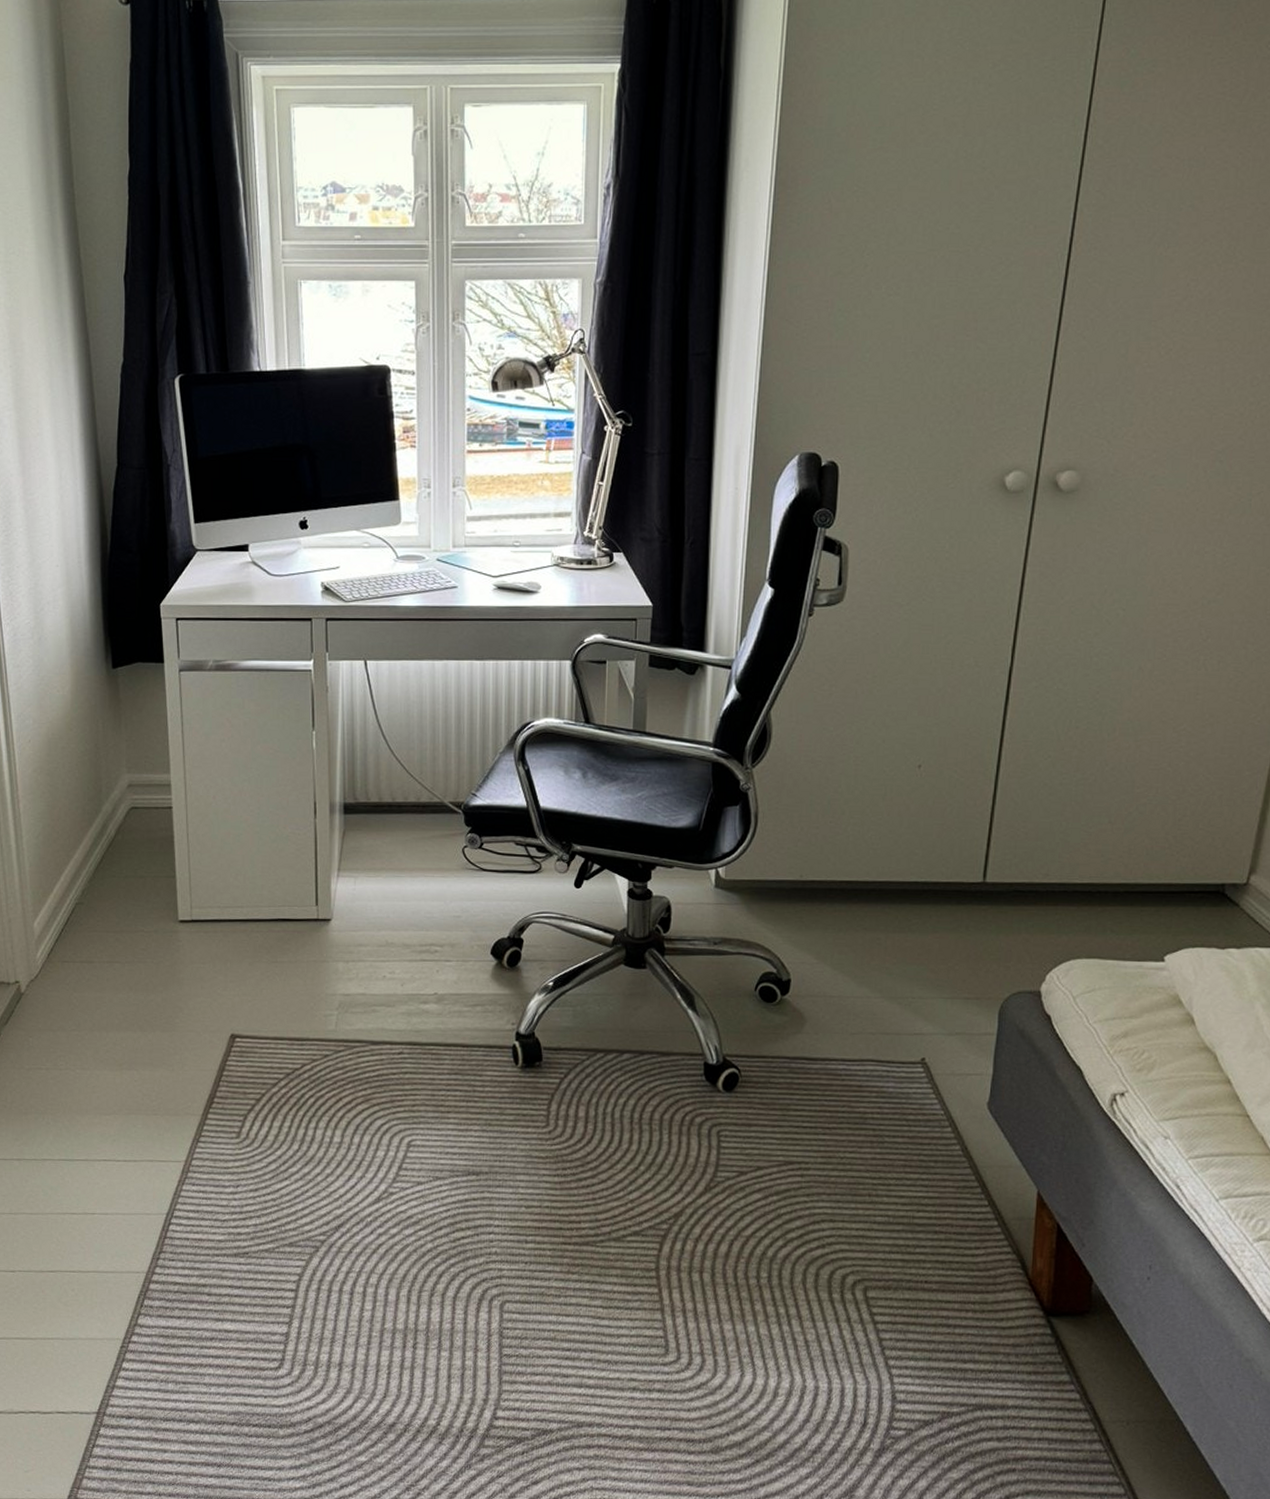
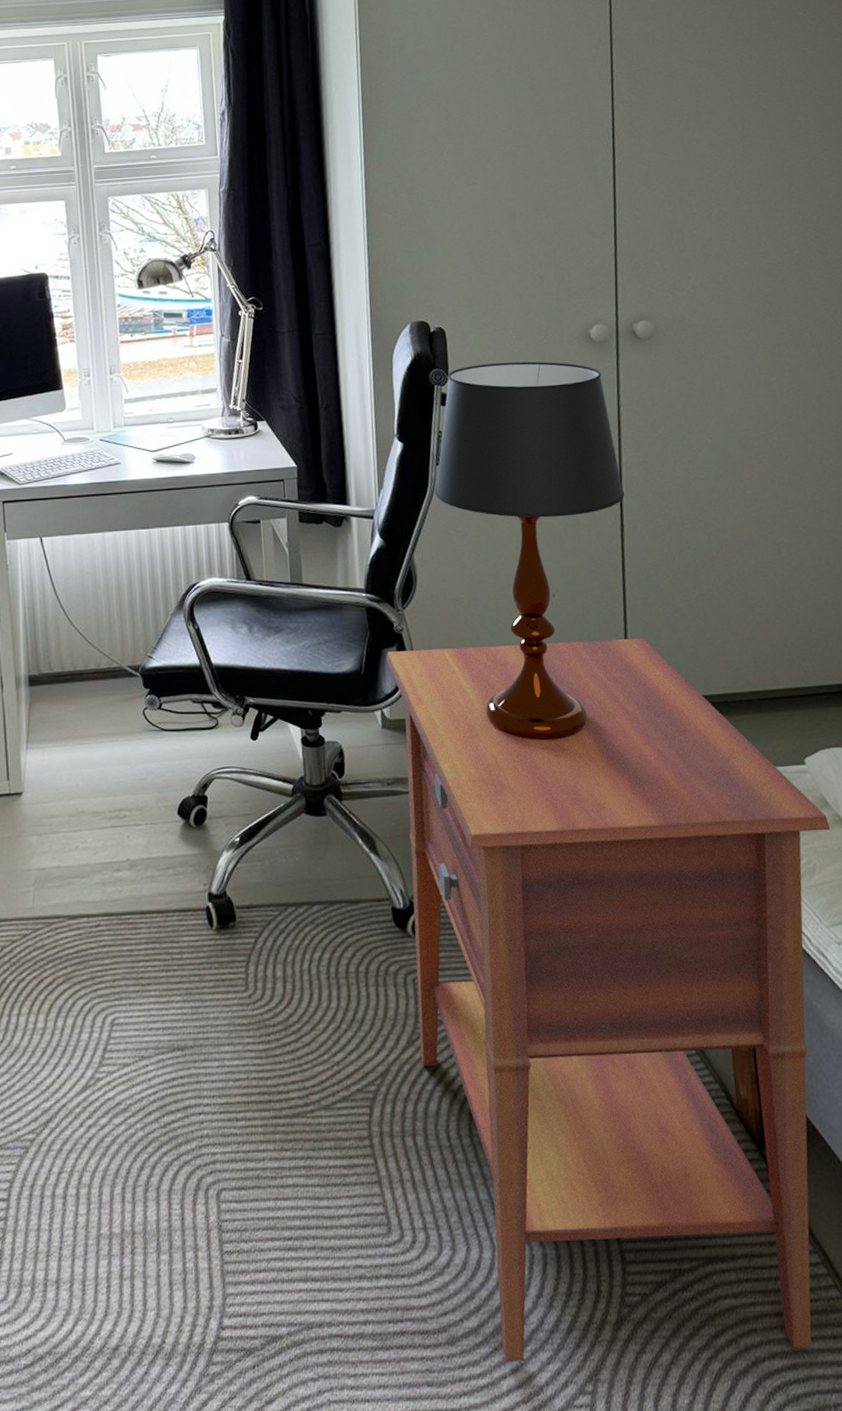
nightstand: none [716,810,1179,1490] -> present [385,637,830,1361]
table lamp: none [802,506,1015,915] -> present [434,361,625,741]

